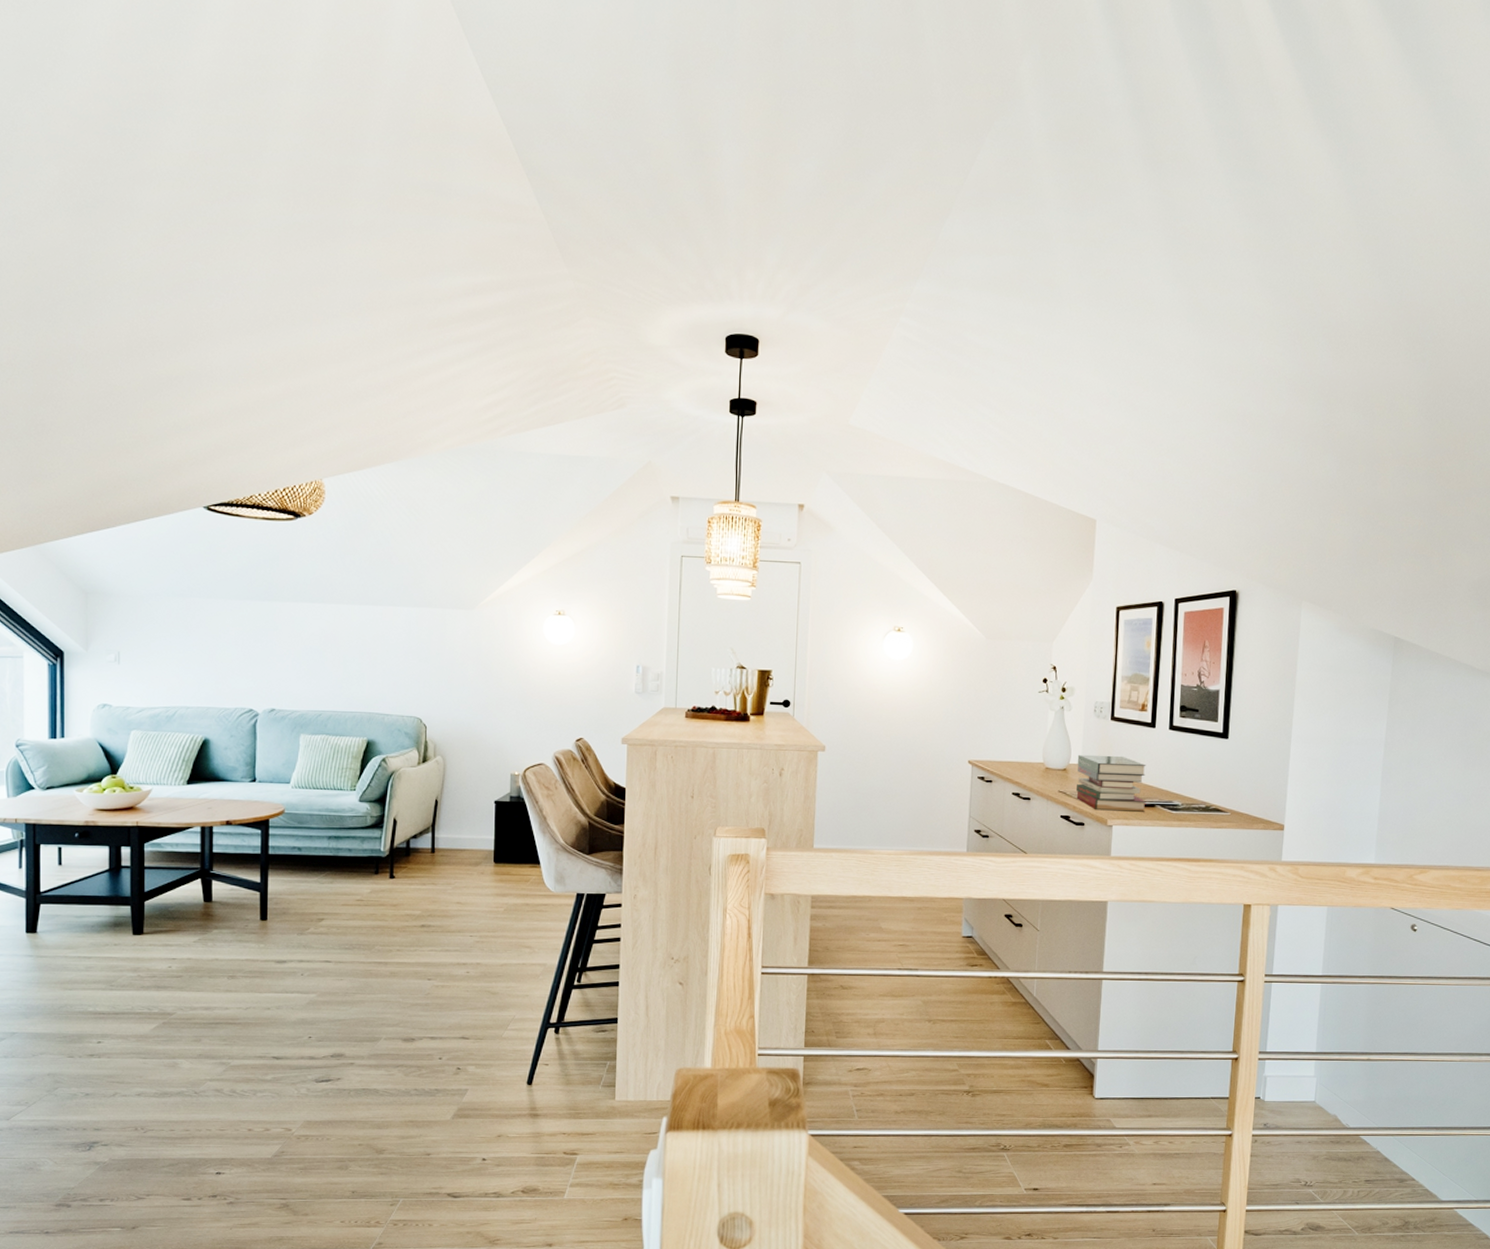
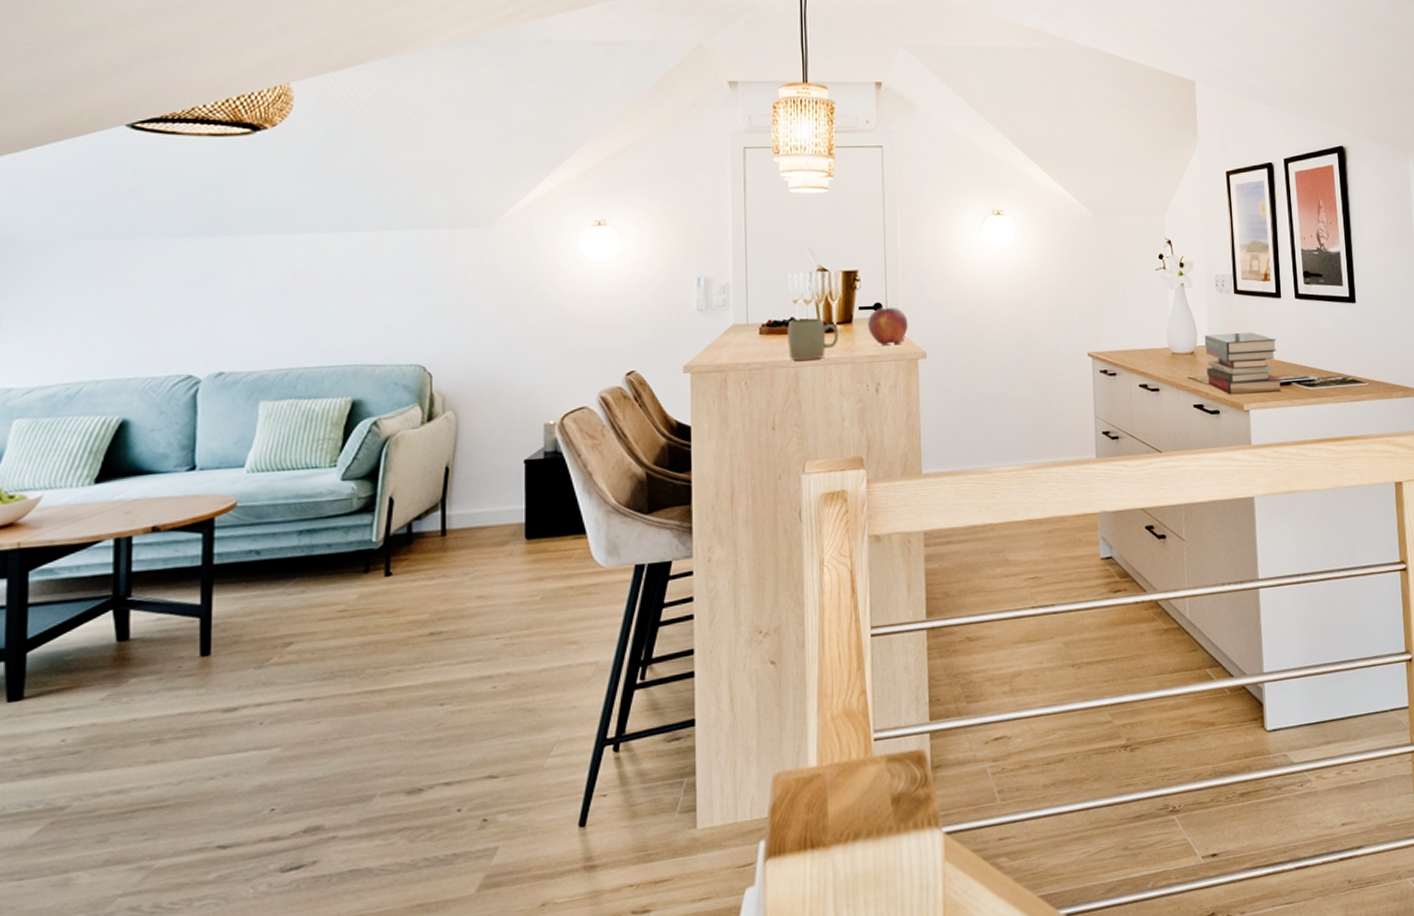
mug: none [708,707,752,743] -> present [787,318,839,361]
fruit: none [777,704,812,738] -> present [868,307,908,346]

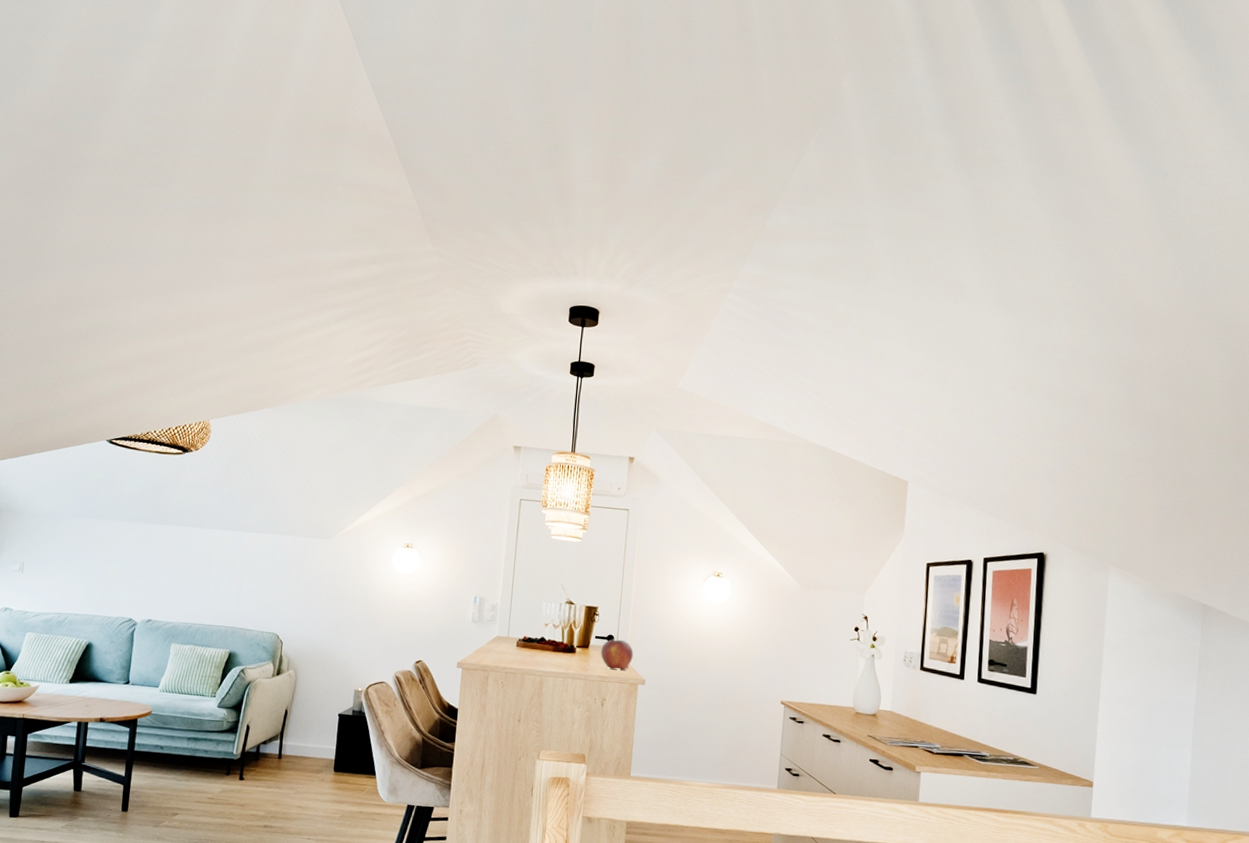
mug: present [787,318,839,361] -> none [537,638,578,673]
books: present [1204,332,1282,395] -> none [885,701,955,762]

